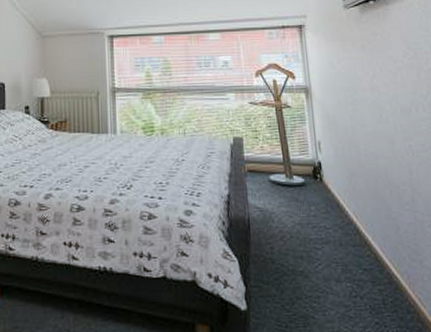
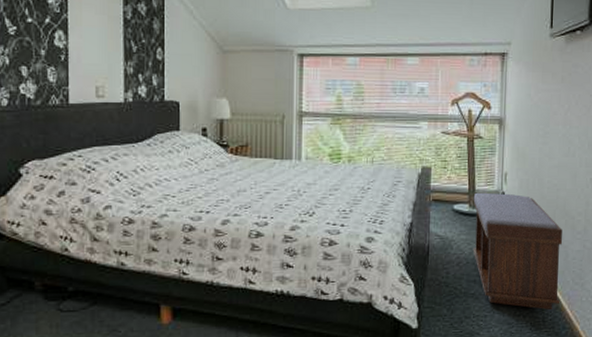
bench: none [288,162,400,291] -> present [473,192,562,311]

